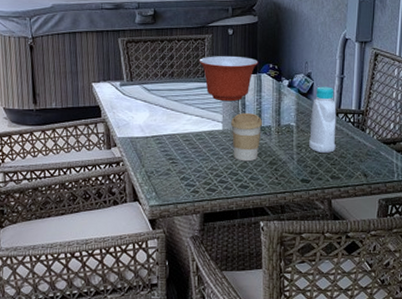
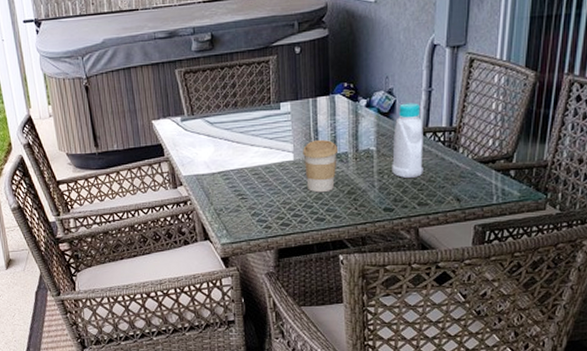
mixing bowl: present [199,55,259,102] -> none [264,77,331,129]

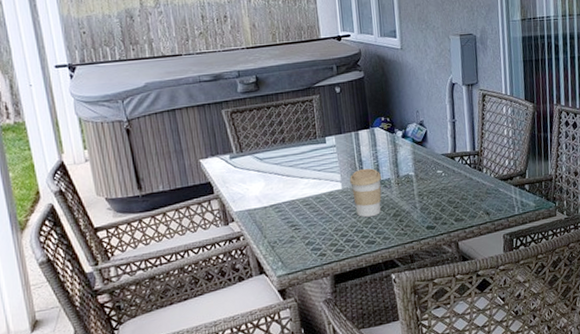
bottle: present [392,103,424,178] -> none [428,132,457,198]

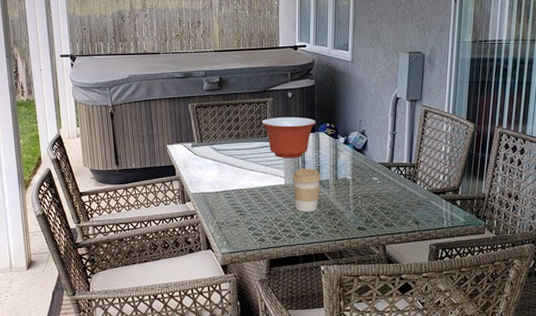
mixing bowl: none [309,113,370,161] -> present [262,116,316,159]

